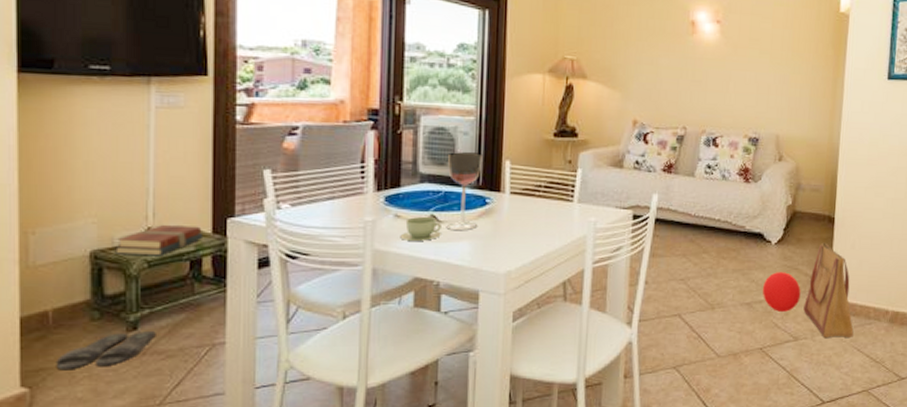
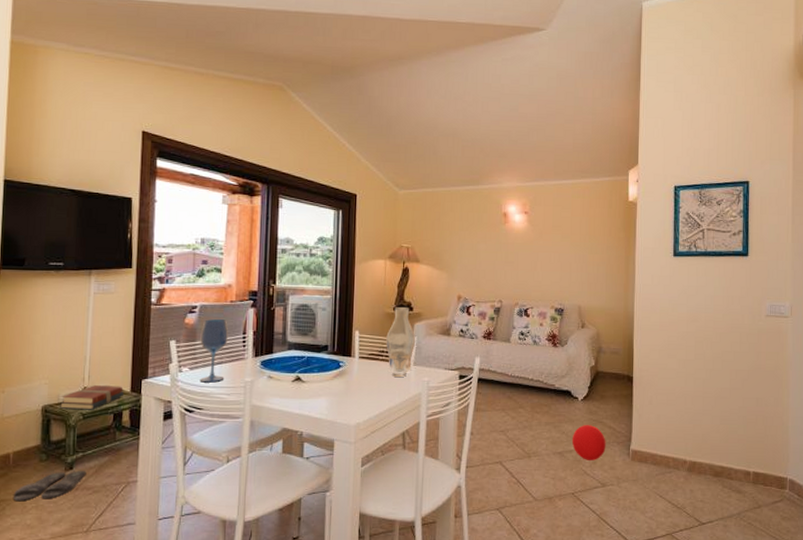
wineglass: none [304,143,341,223] -> present [199,319,228,383]
teacup: present [400,216,441,241] -> none [272,377,305,398]
wineglass: present [446,152,483,231] -> none [308,324,337,390]
vase: none [544,132,581,218] -> present [386,306,416,378]
shopping bag: present [803,242,854,338] -> none [609,399,655,485]

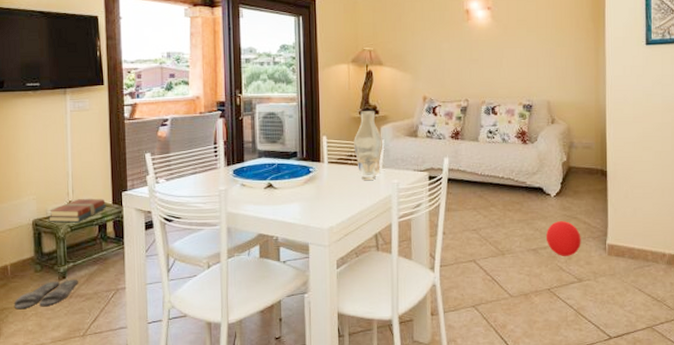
wineglass: present [199,319,228,383] -> none [173,131,200,193]

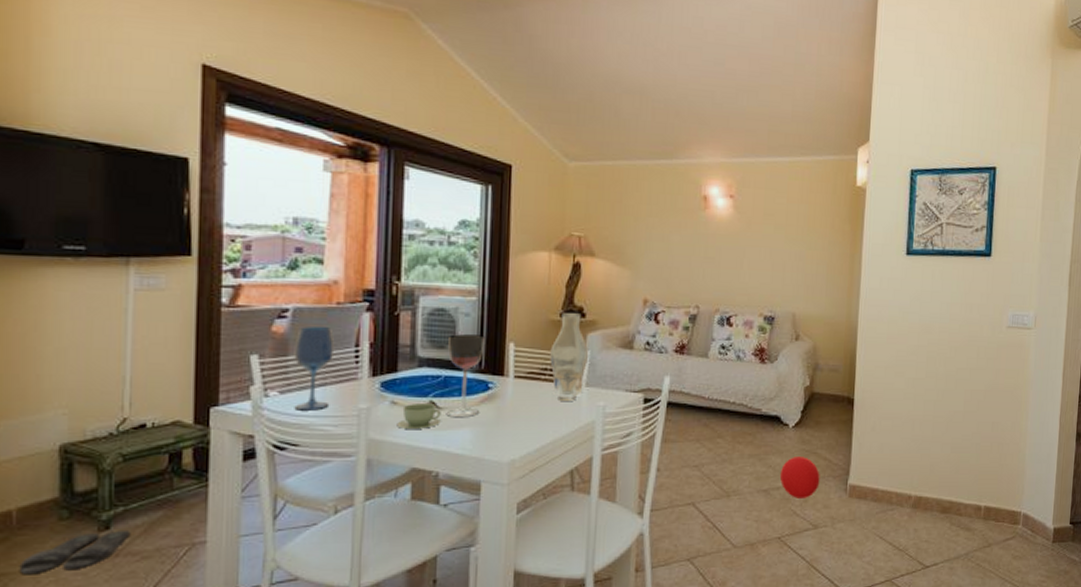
books: present [48,198,107,223] -> none [87,414,185,449]
wineglass: none [173,131,200,193] -> present [294,327,334,411]
teacup: none [246,184,277,204] -> present [397,402,441,429]
wineglass: none [279,131,305,195] -> present [446,334,485,418]

